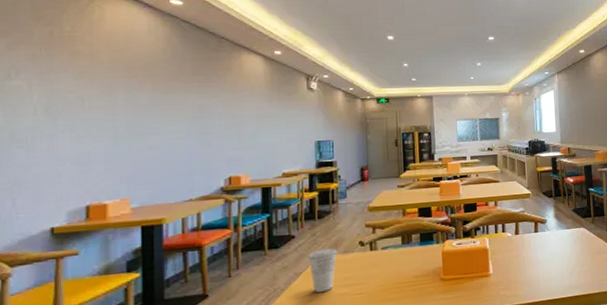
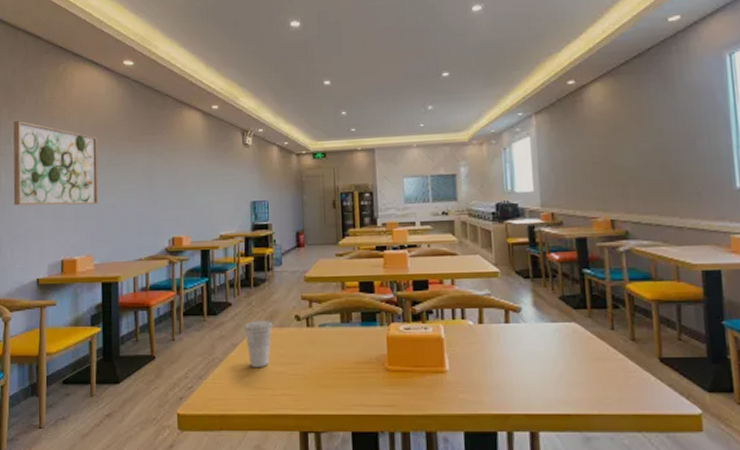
wall art: none [15,54,137,149] -> present [13,121,99,206]

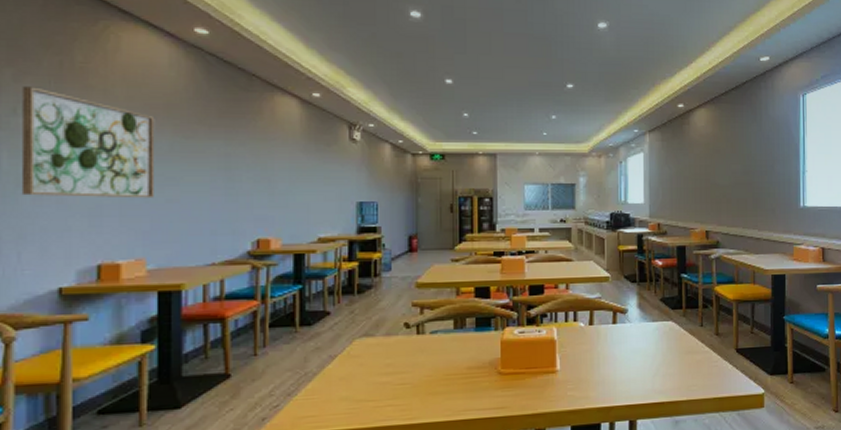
cup: present [243,320,273,368] -> none [344,329,379,380]

